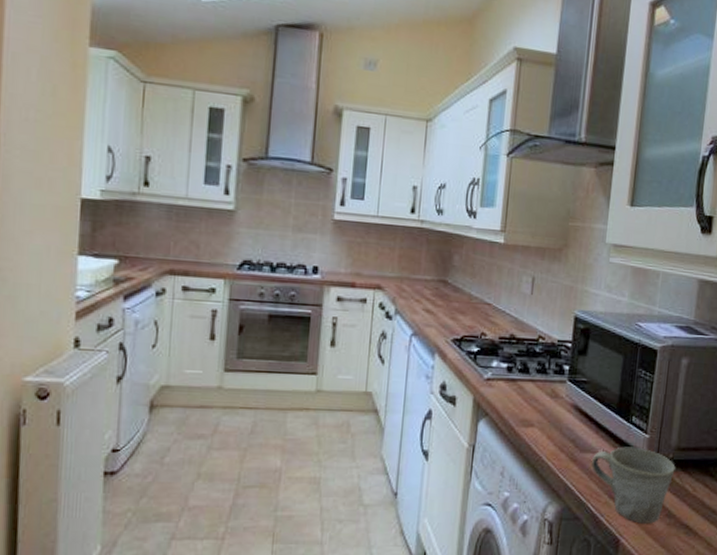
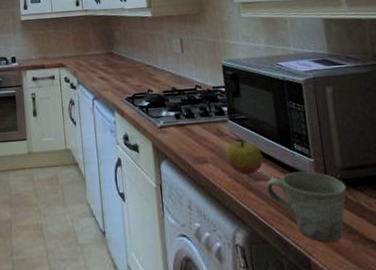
apple: none [555,406,596,445] -> present [225,141,263,175]

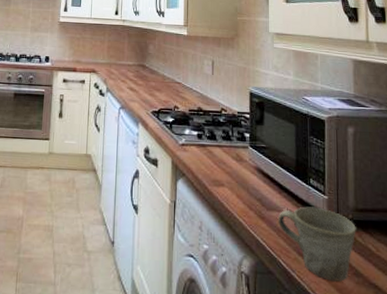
apple: present [225,141,263,175] -> none [242,169,278,204]

